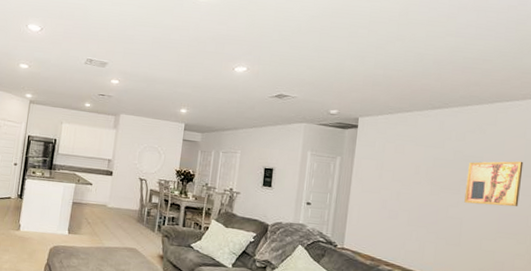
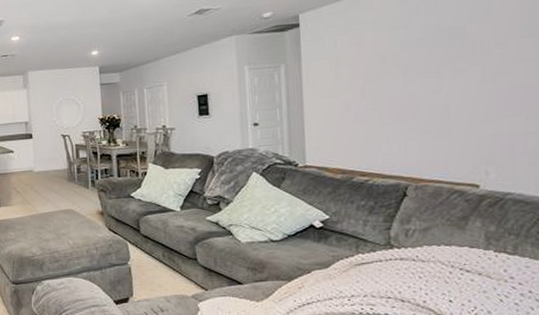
wall art: present [464,161,524,207] -> none [447,20,522,85]

